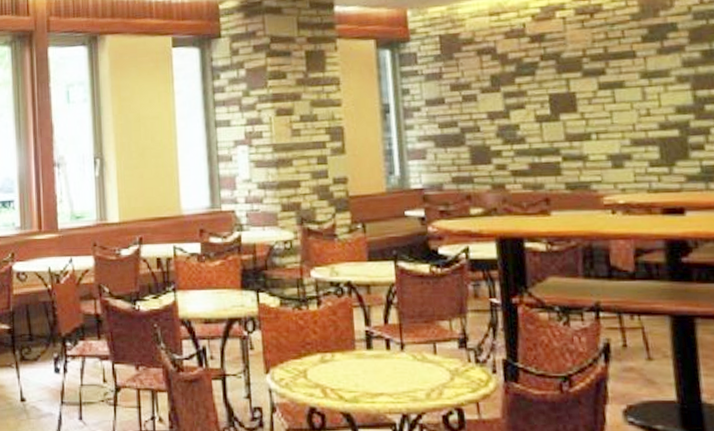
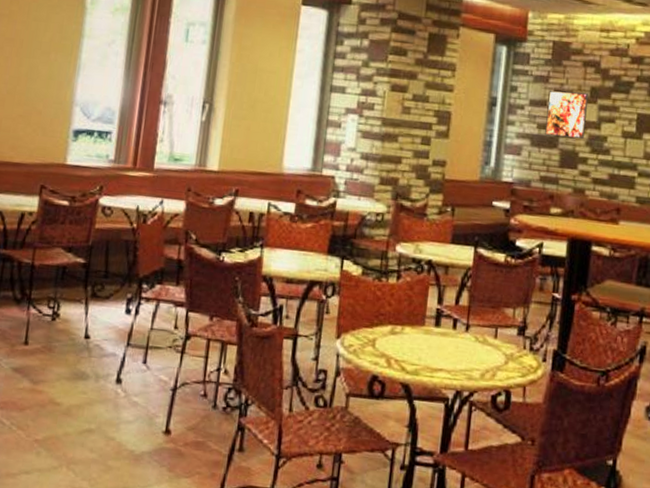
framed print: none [444,82,493,134] -> present [545,90,589,140]

